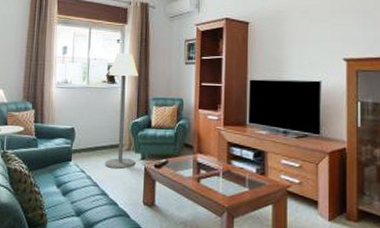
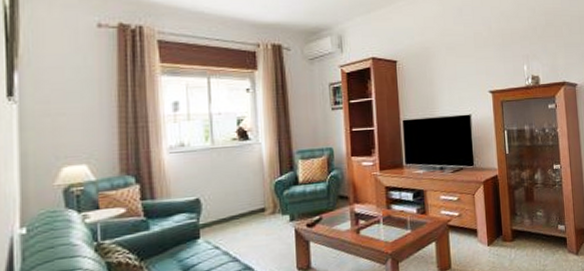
floor lamp: present [104,53,139,169] -> none [238,104,282,238]

